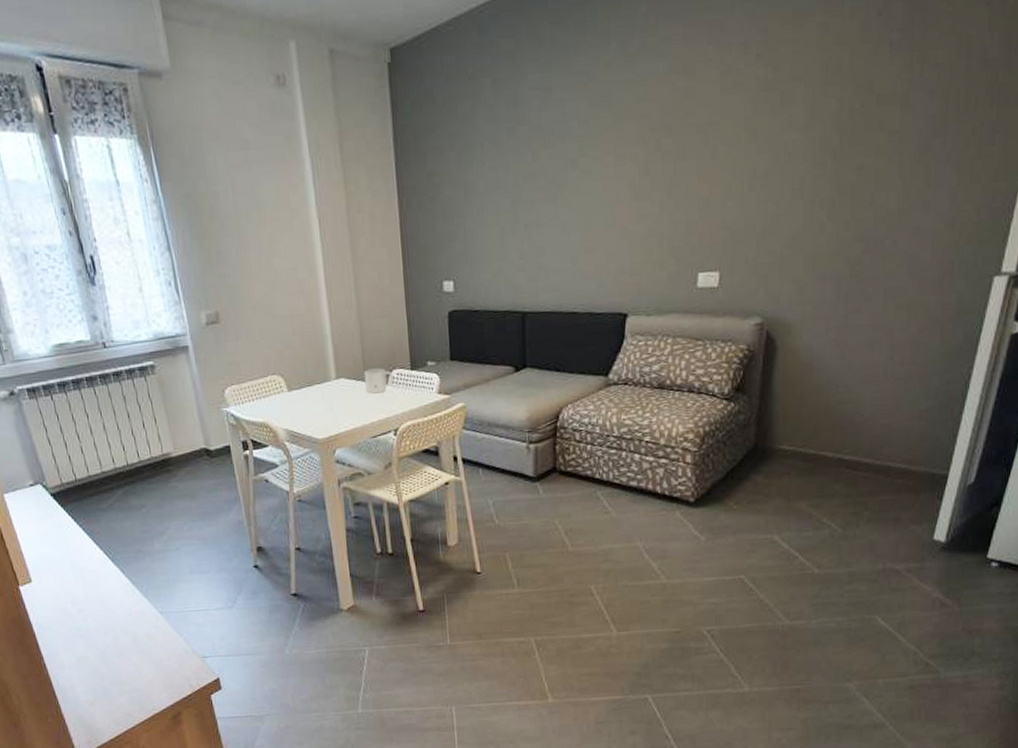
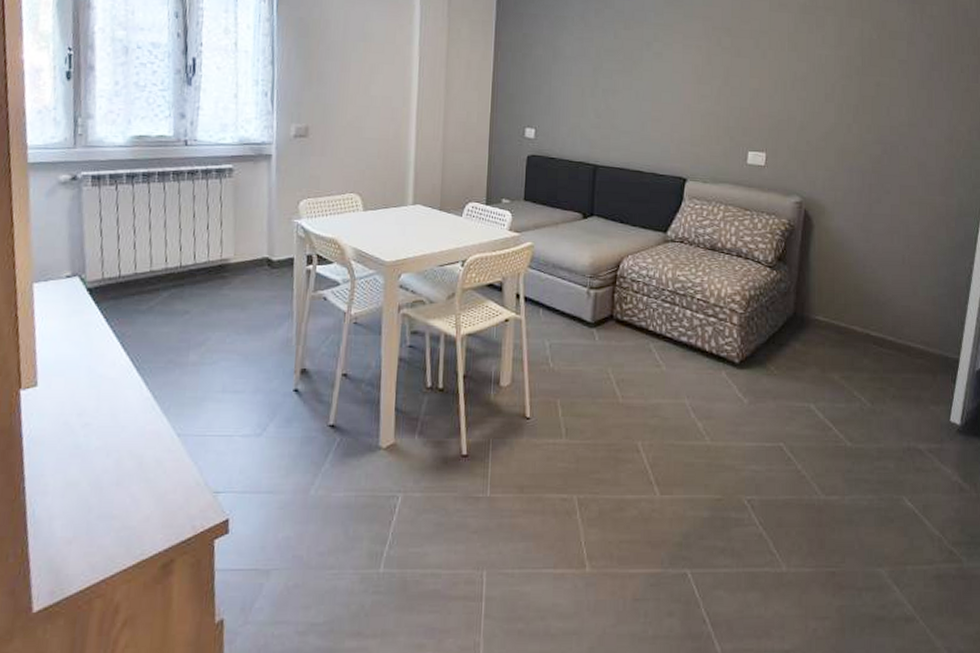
mug: present [363,368,394,394] -> none [439,199,468,224]

